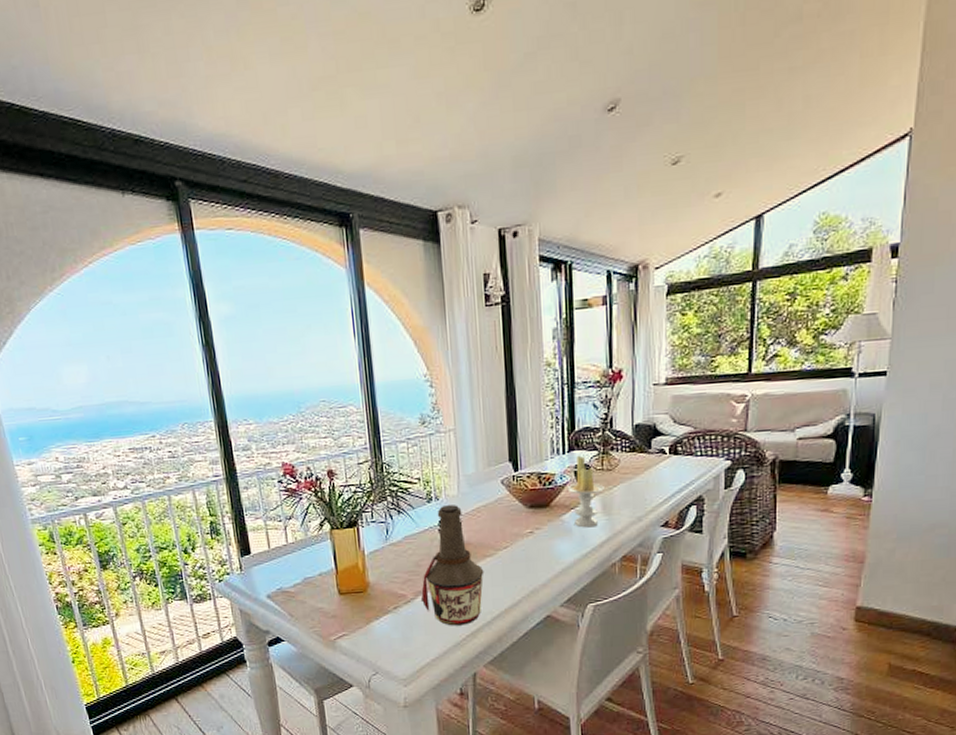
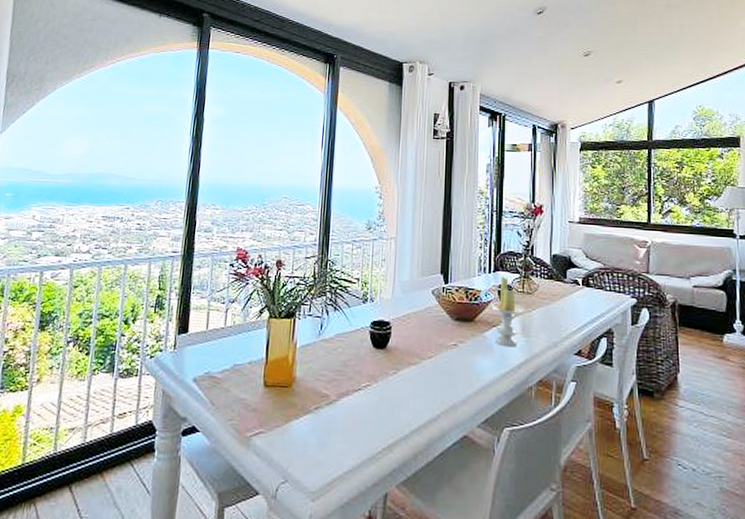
bottle: present [420,505,484,626] -> none [342,308,408,436]

